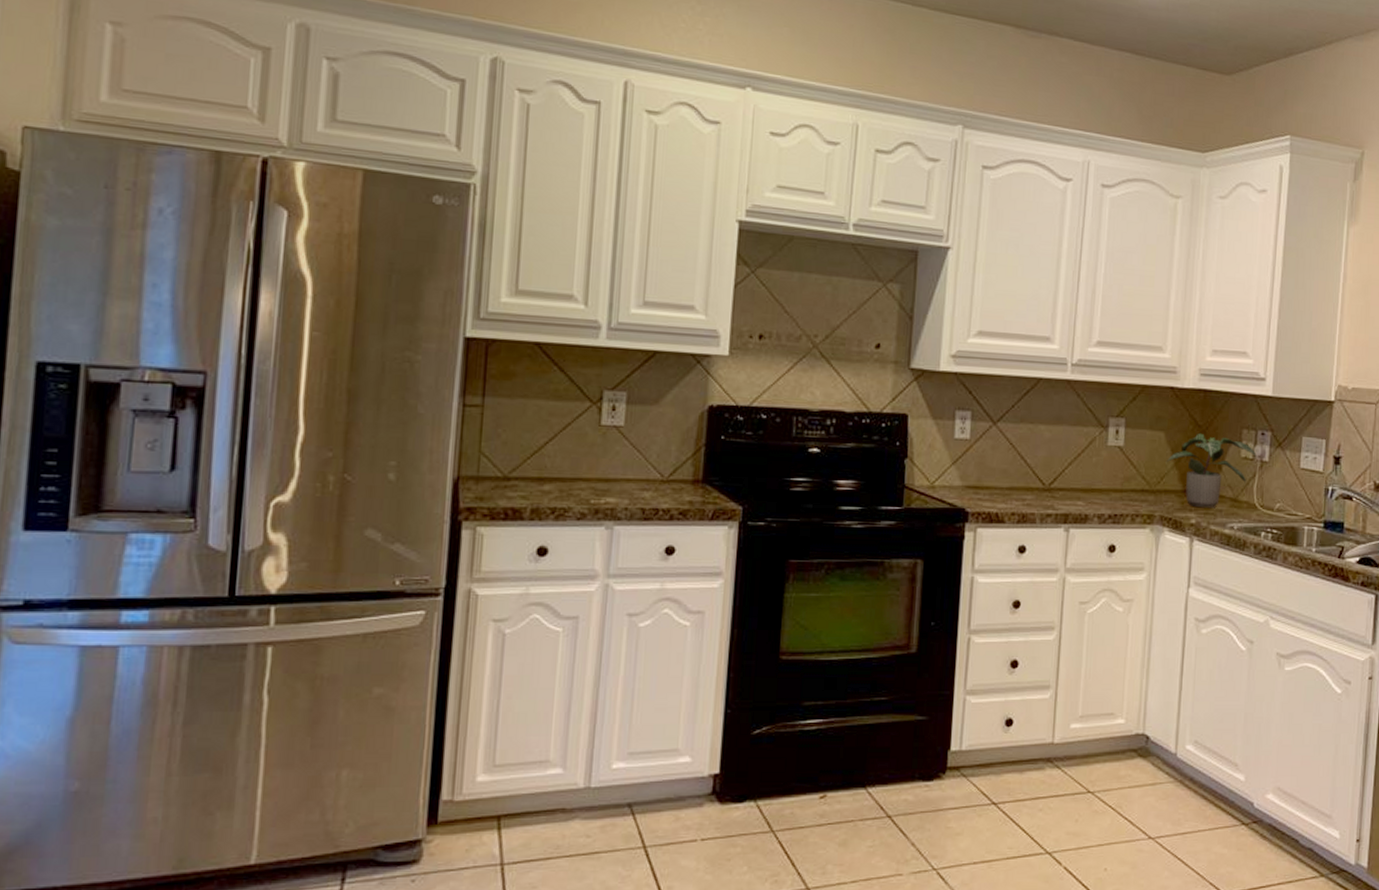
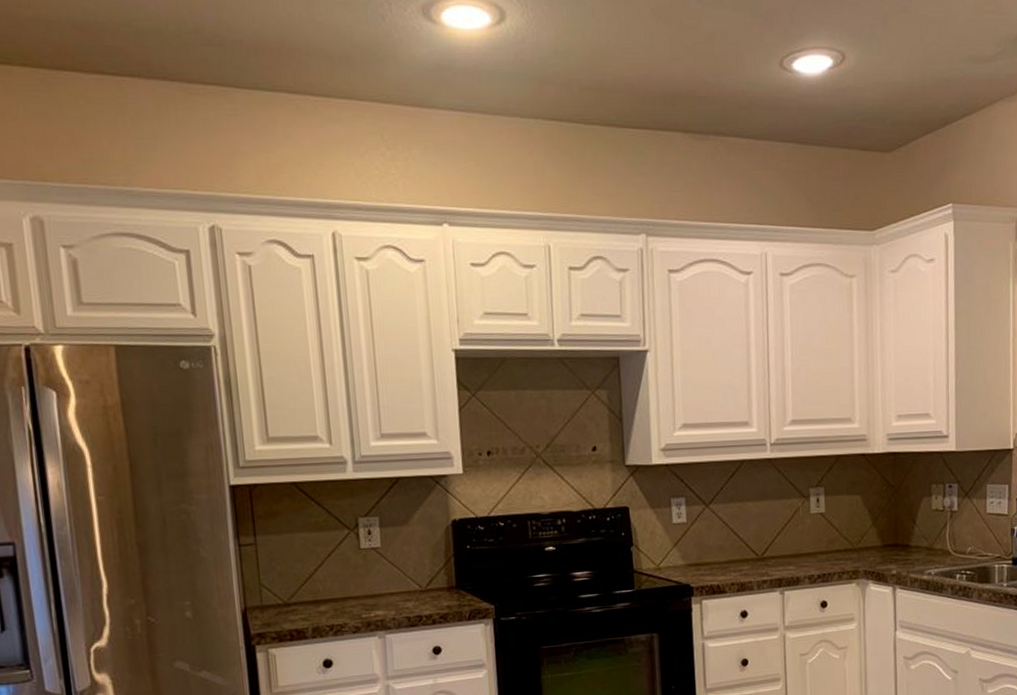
potted plant: present [1167,433,1257,509] -> none [865,492,946,559]

